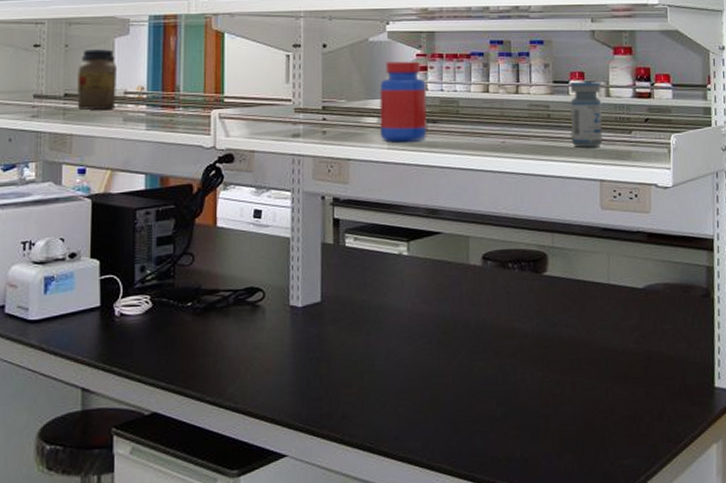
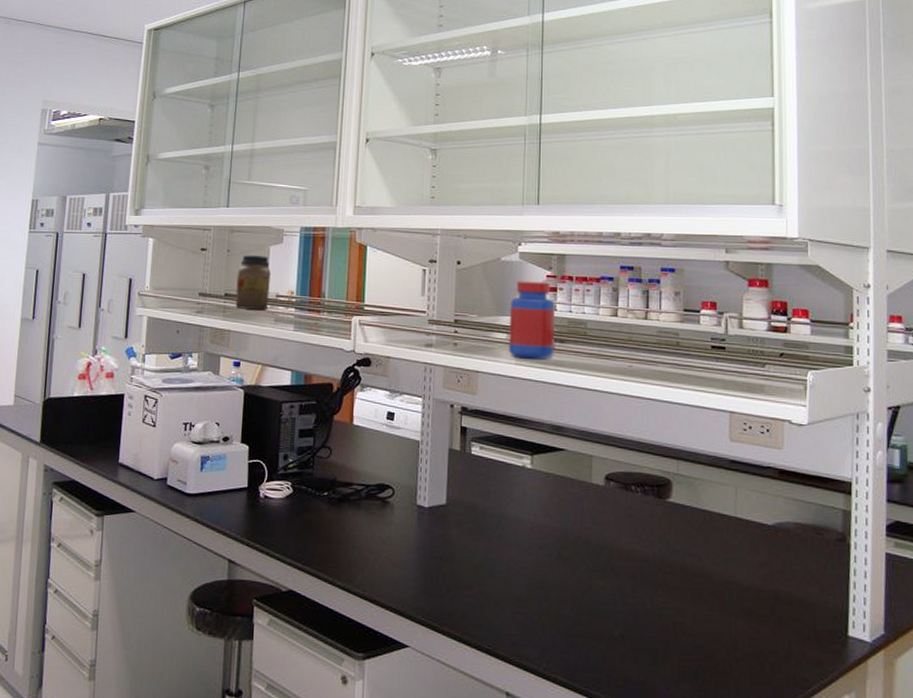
medicine: present [569,82,603,147] -> none [700,312,735,378]

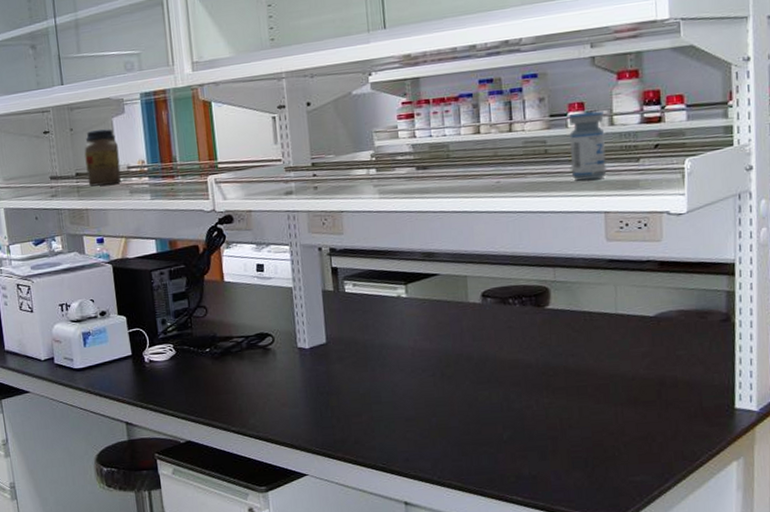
jar: present [509,281,555,359] -> none [366,109,418,191]
medicine: none [700,312,735,378] -> present [568,111,607,181]

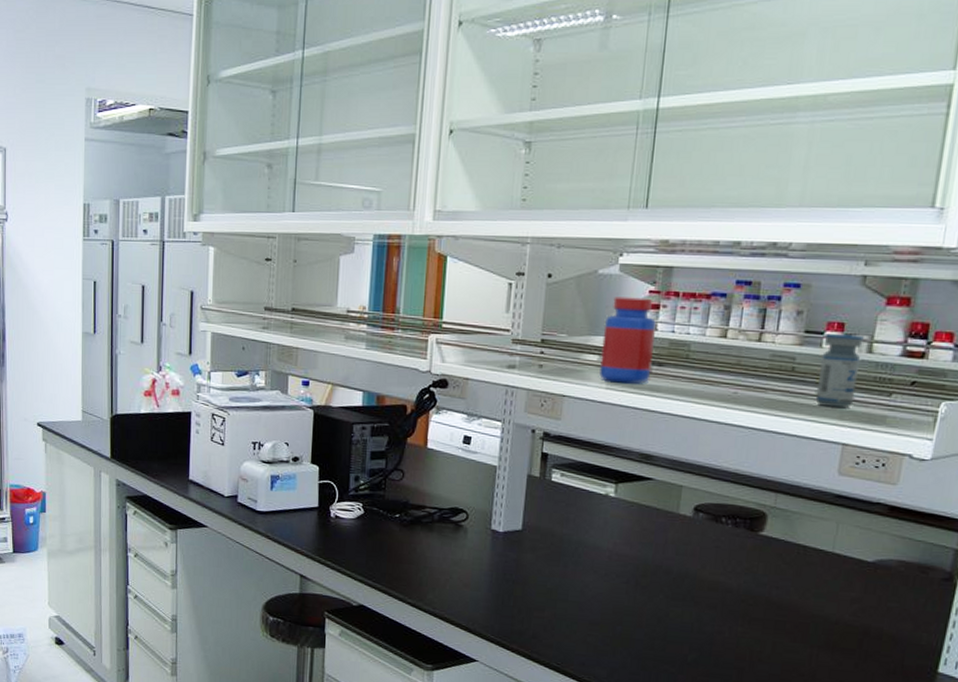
jar: present [84,129,122,187] -> none [303,266,341,326]
jar: none [366,109,418,191] -> present [599,296,656,384]

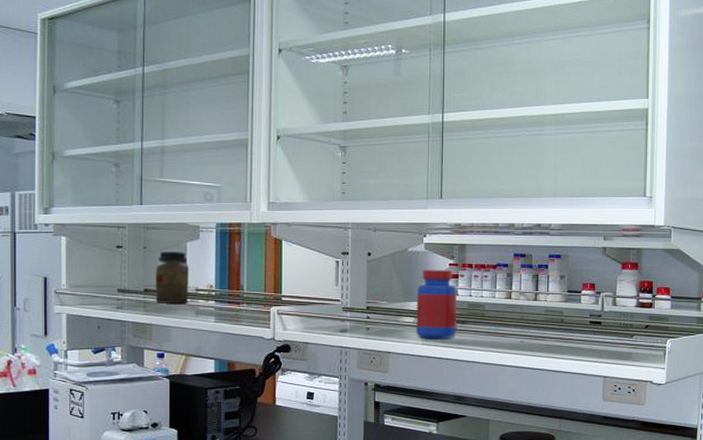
jar: none [303,266,341,326] -> present [155,251,189,303]
medicine: present [815,334,865,408] -> none [580,292,610,348]

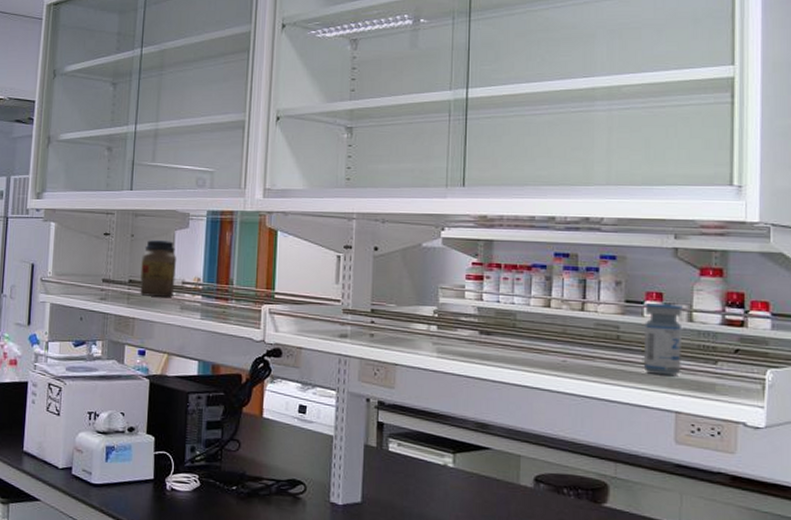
jar: present [416,269,457,339] -> none [430,268,481,353]
medicine: none [580,292,610,348] -> present [643,303,684,375]

